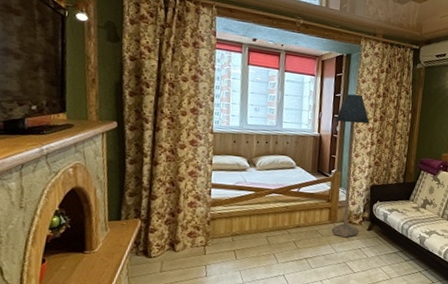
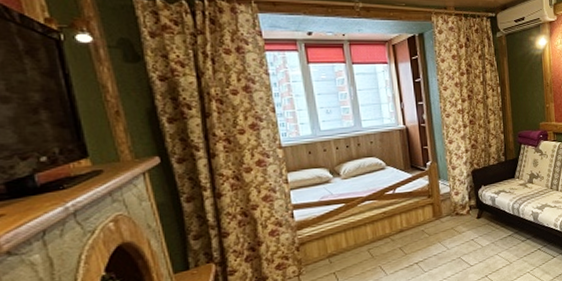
floor lamp: present [331,94,370,238] -> none [420,75,468,232]

